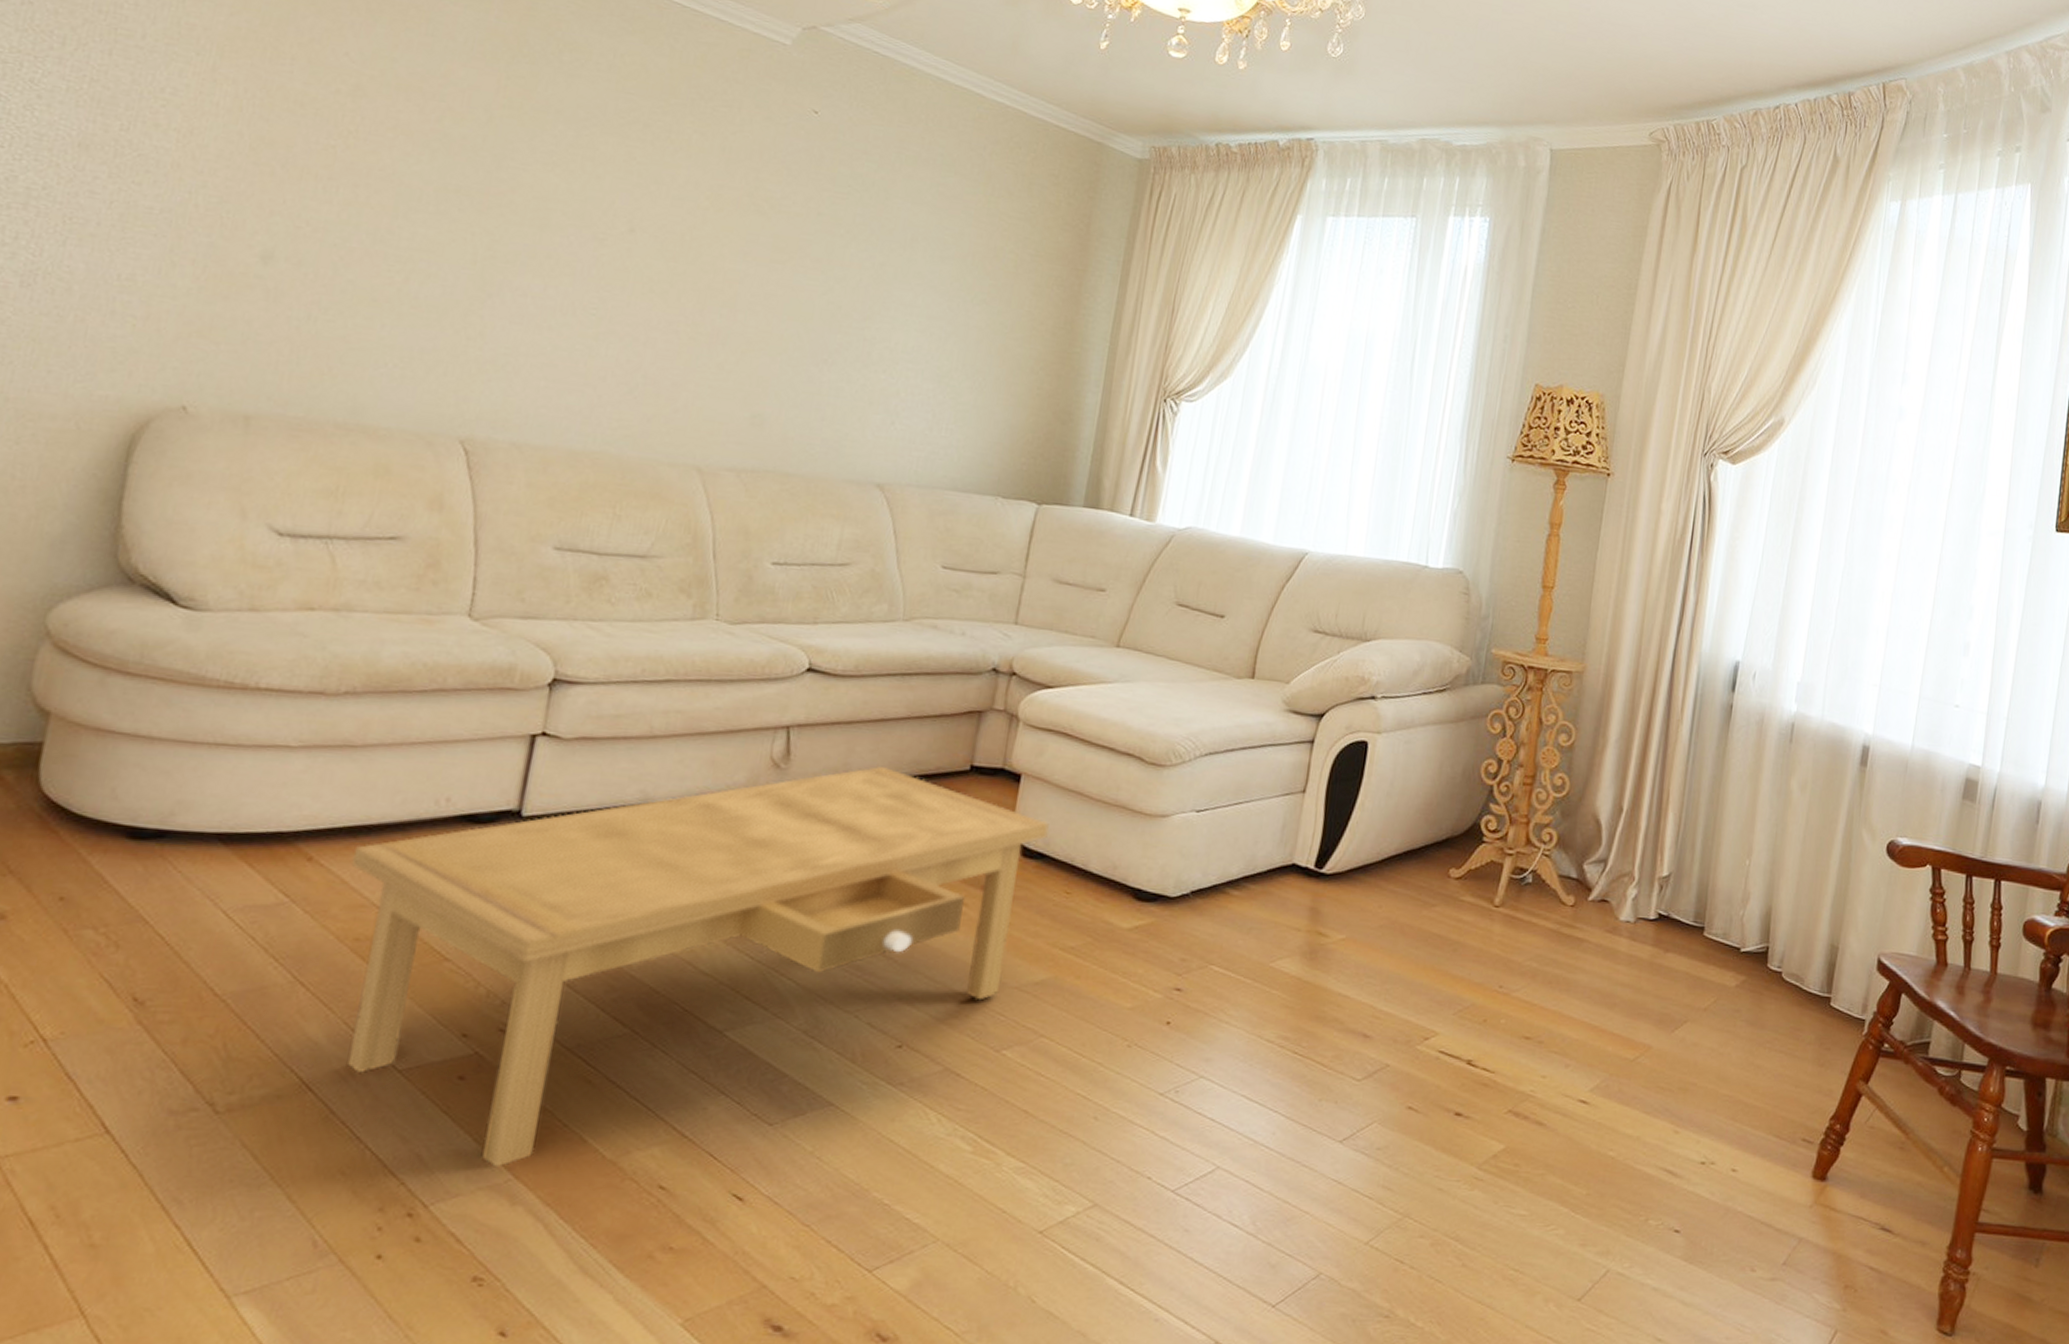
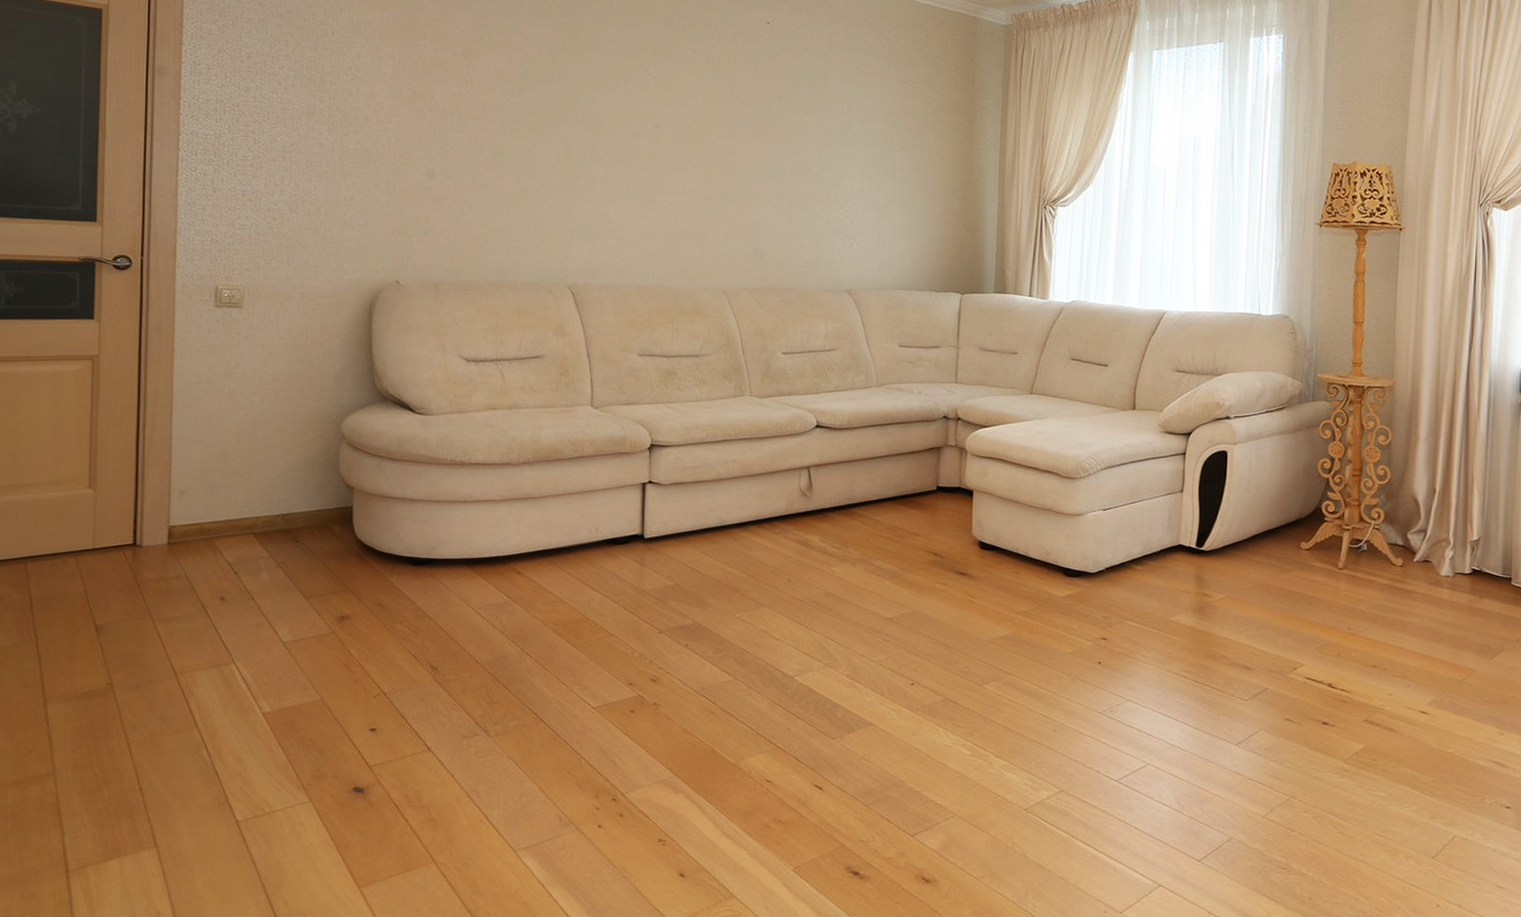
coffee table: present [348,765,1049,1168] -> none [544,490,997,769]

